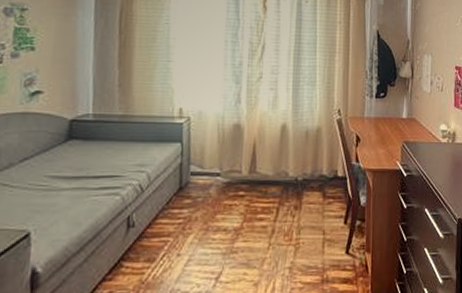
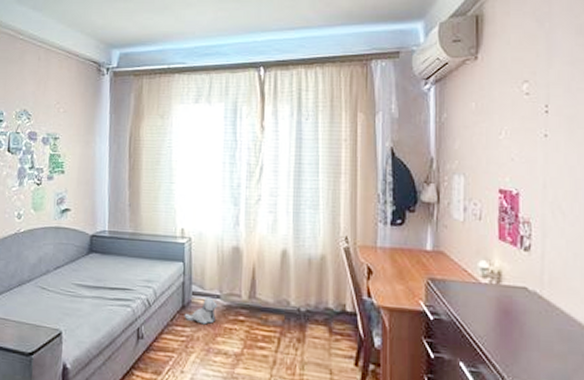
plush toy: none [181,175,217,204] -> present [184,297,217,325]

